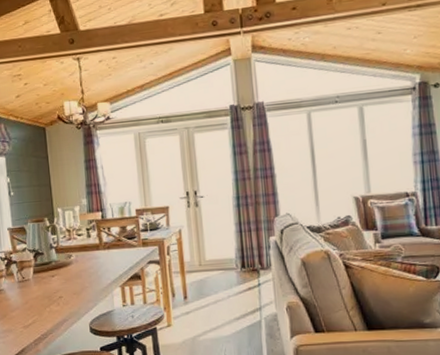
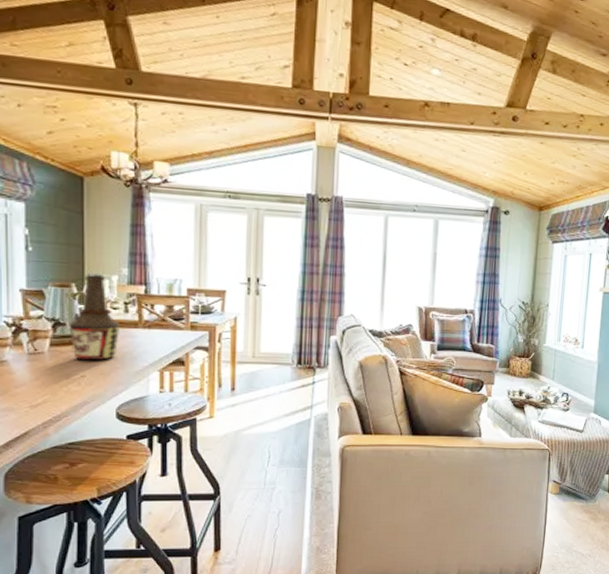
bottle: none [46,207,86,284] -> present [69,273,121,361]

